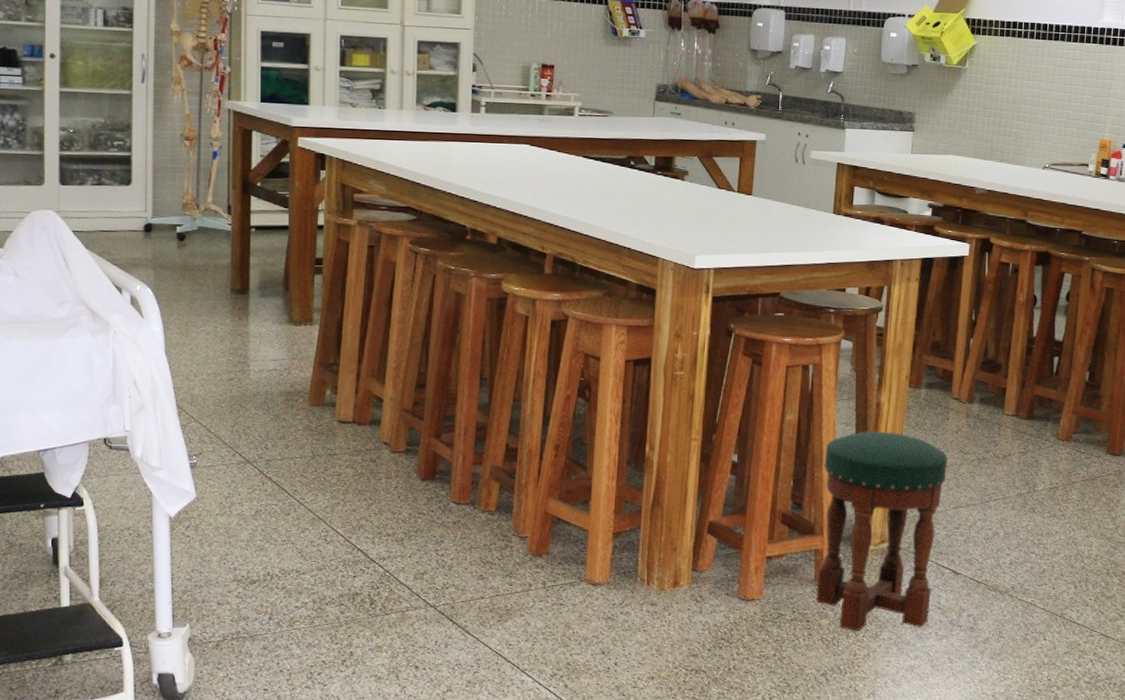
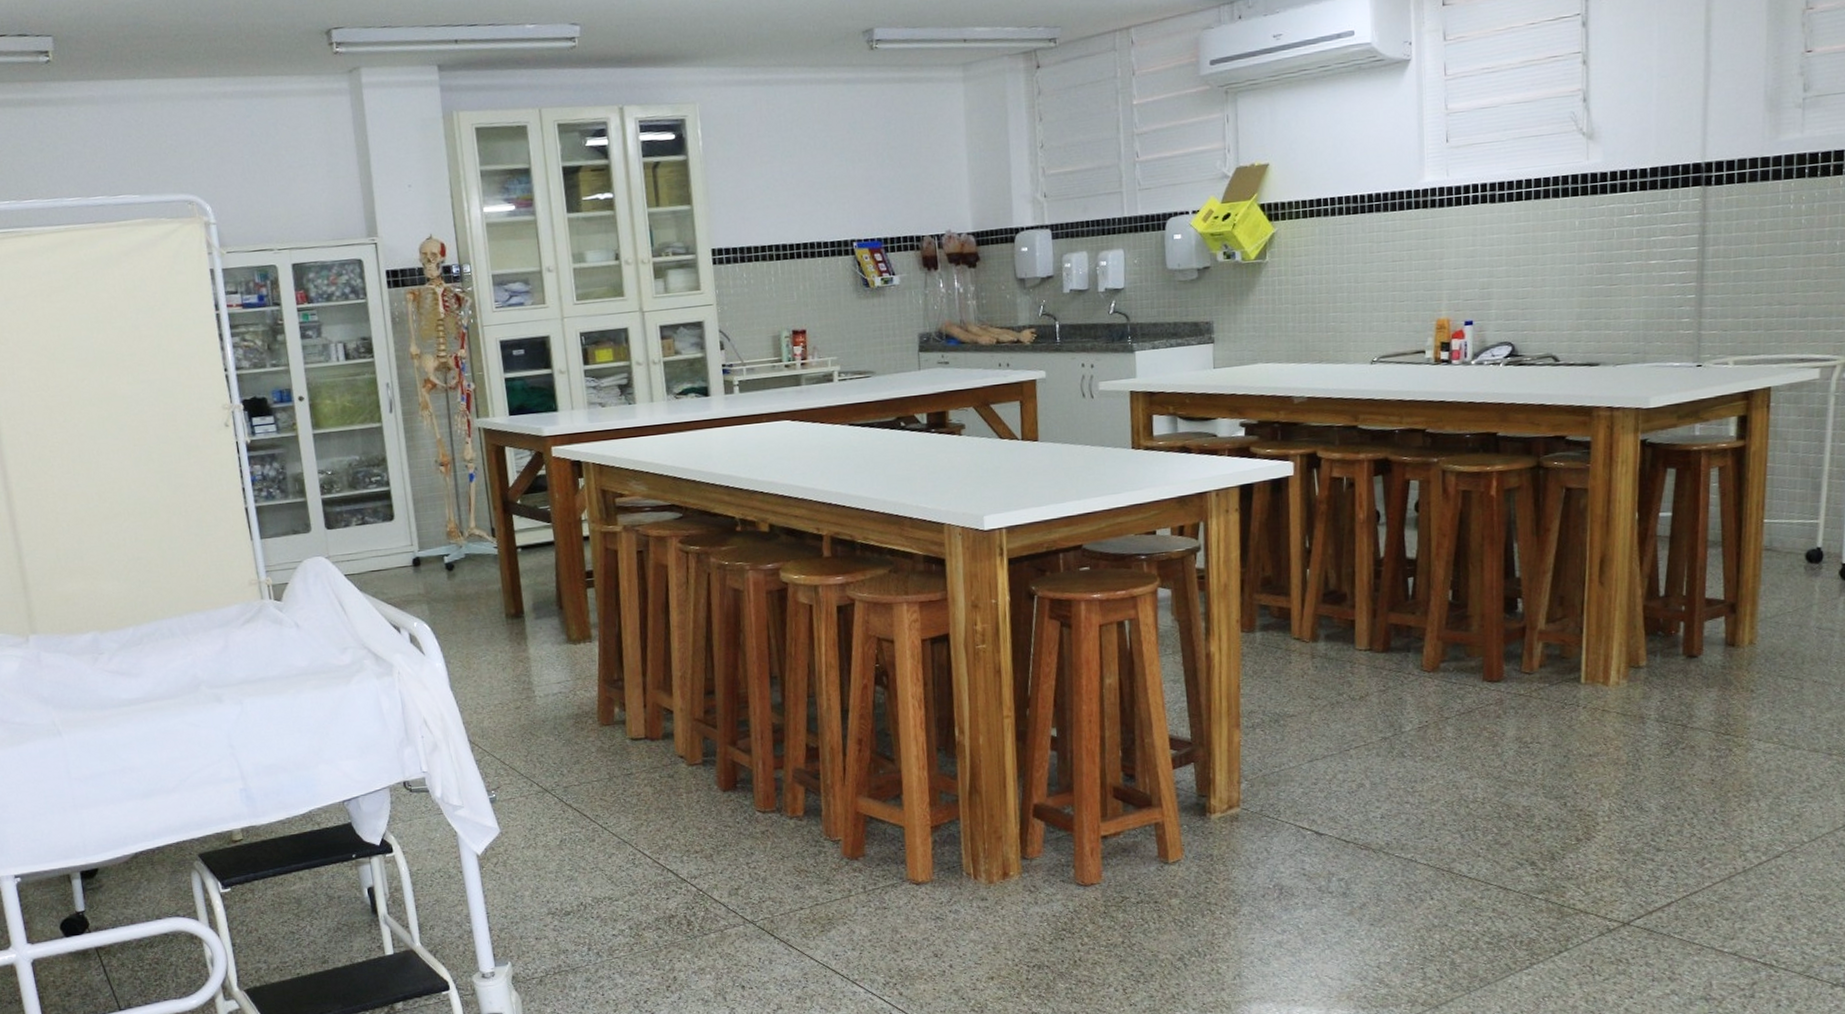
stool: present [816,431,948,631] -> none [1154,684,1296,909]

